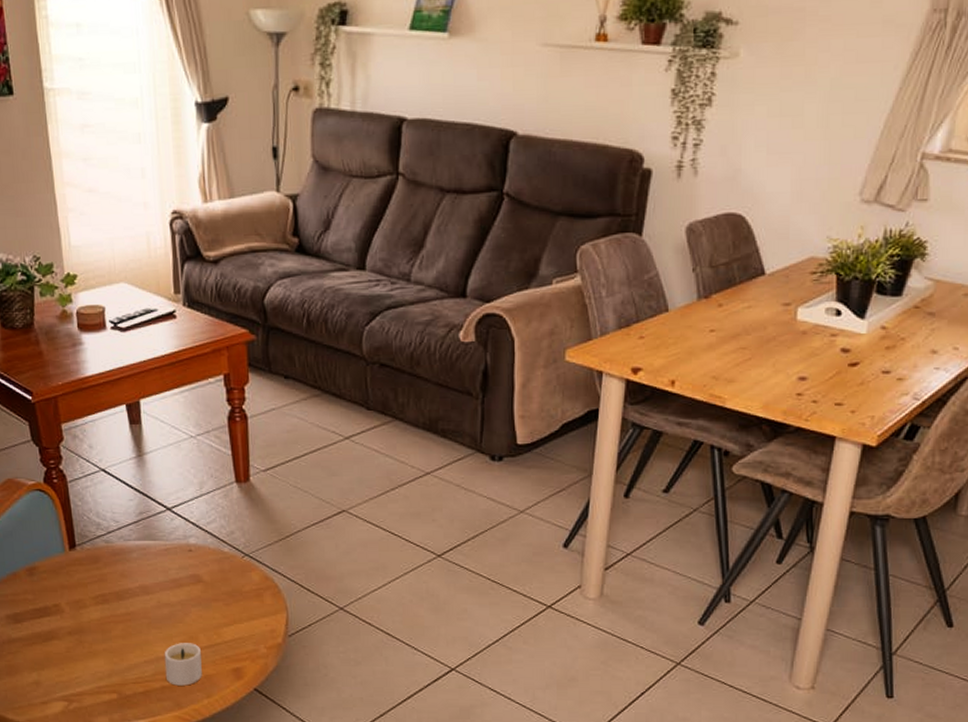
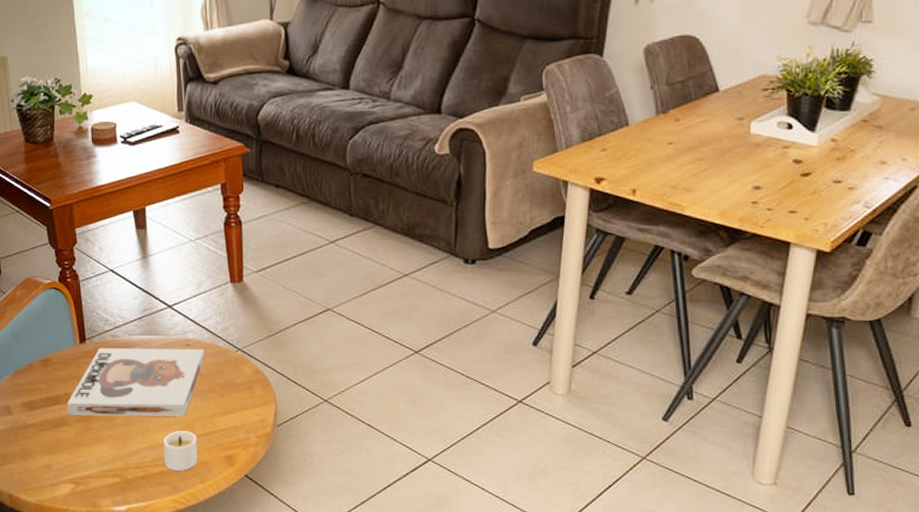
board game: none [56,554,208,628] -> present [67,347,204,417]

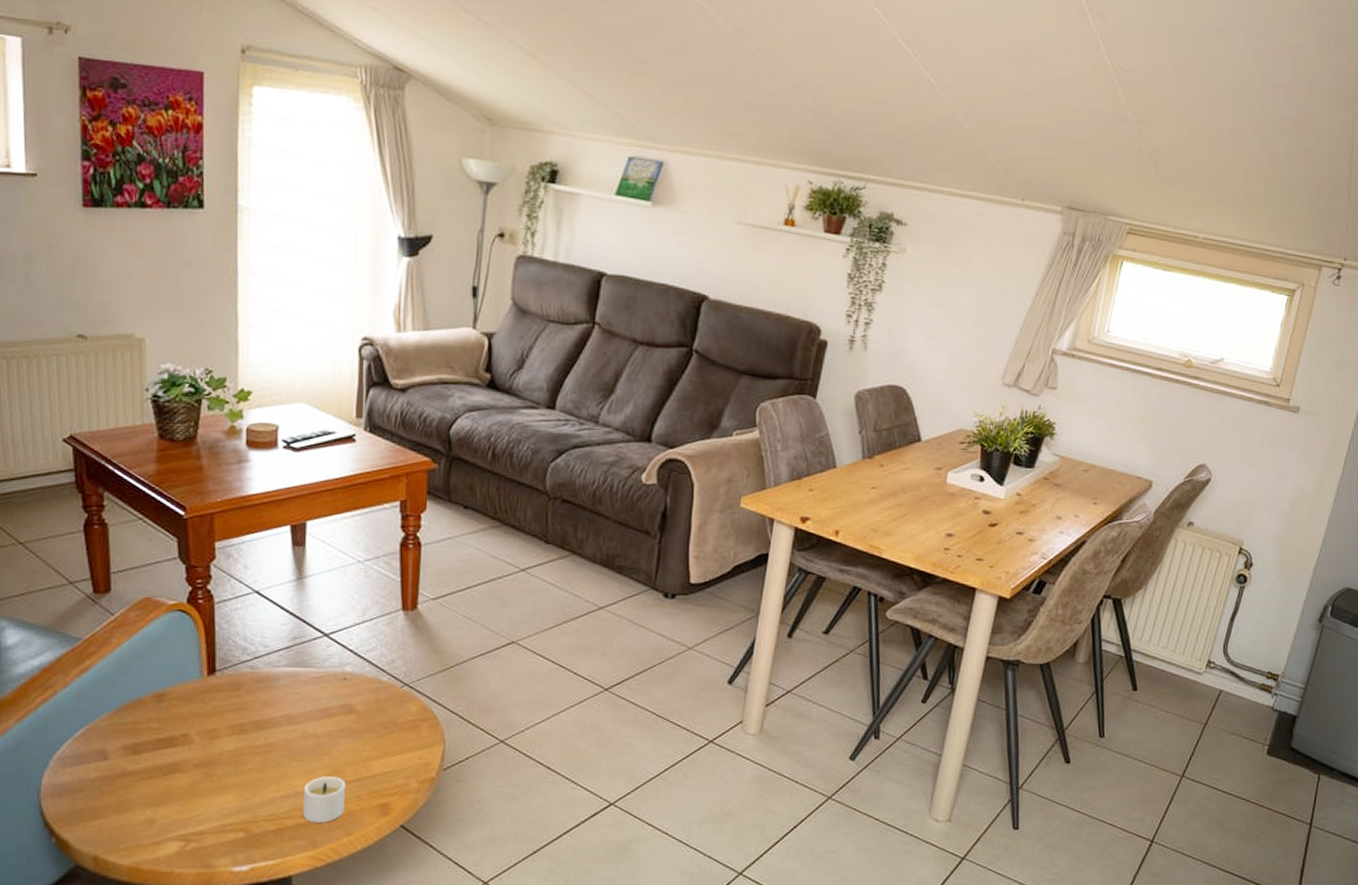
board game: present [67,347,204,417] -> none [183,680,364,761]

